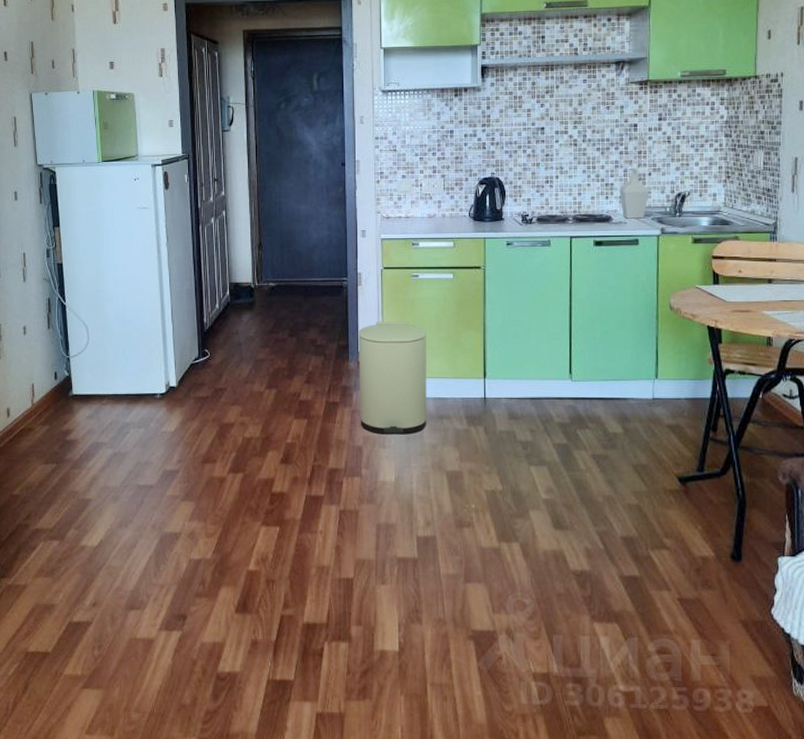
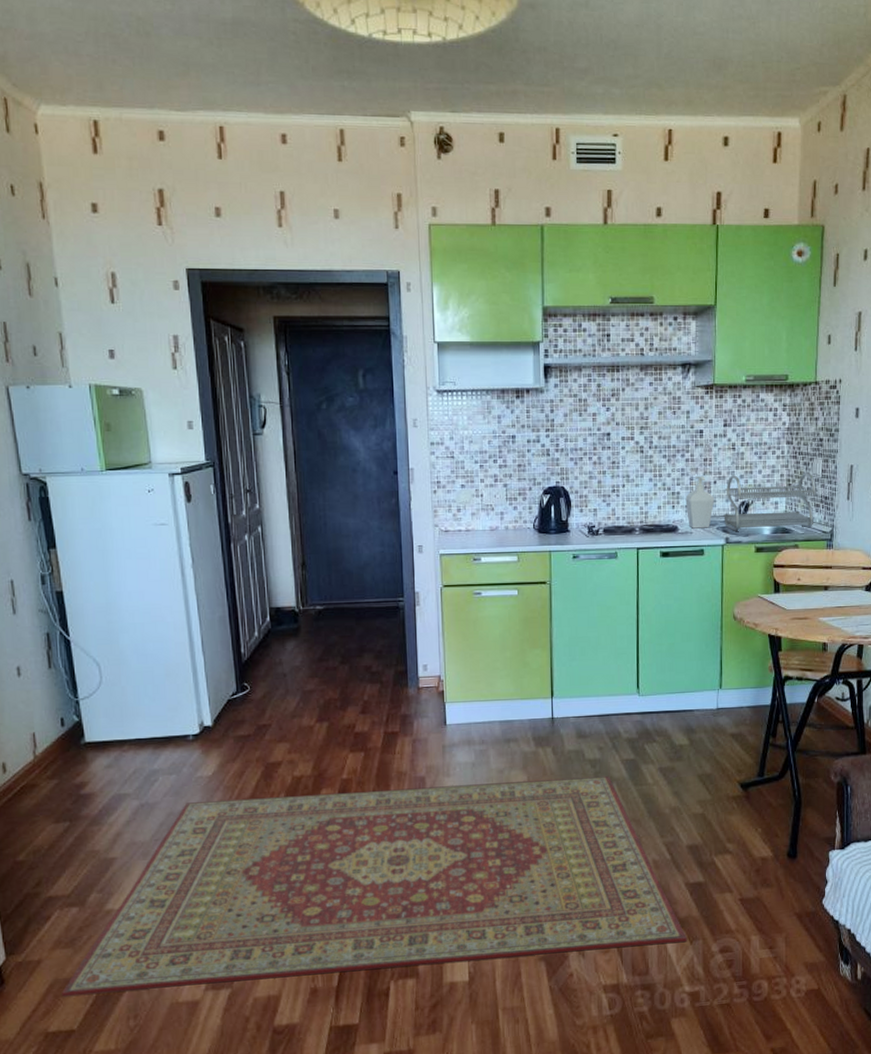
rug: none [40,455,622,638] -> present [61,775,688,998]
pedal bin: present [358,321,427,435] -> none [417,642,493,763]
dish rack: none [657,165,759,222] -> present [722,472,818,531]

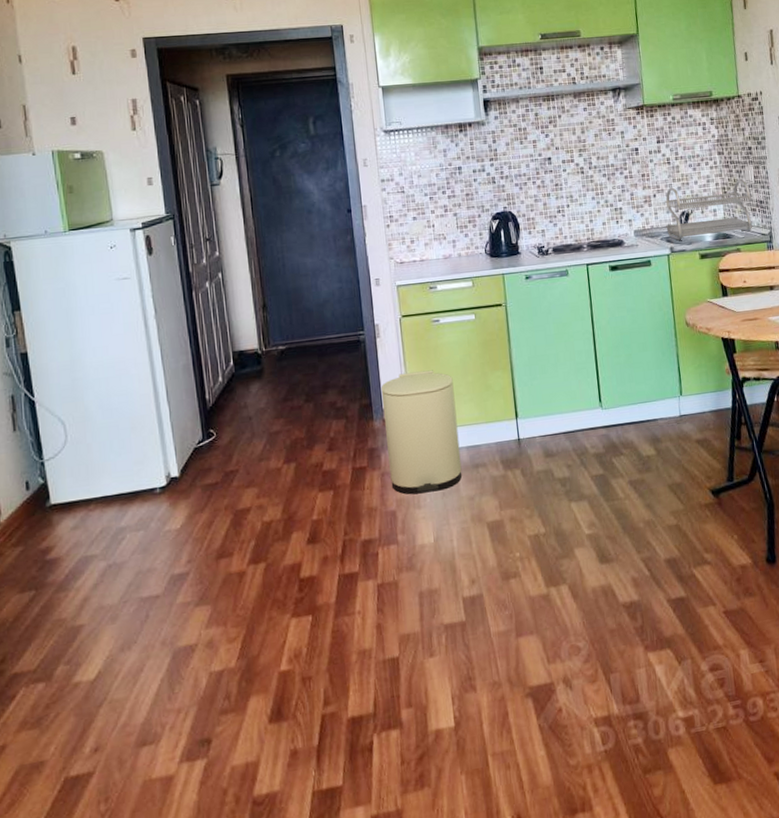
rug: present [61,775,688,998] -> none [27,493,676,785]
pedal bin: none [417,642,493,763] -> present [381,370,462,495]
soap bottle: present [685,475,715,529] -> none [628,190,656,241]

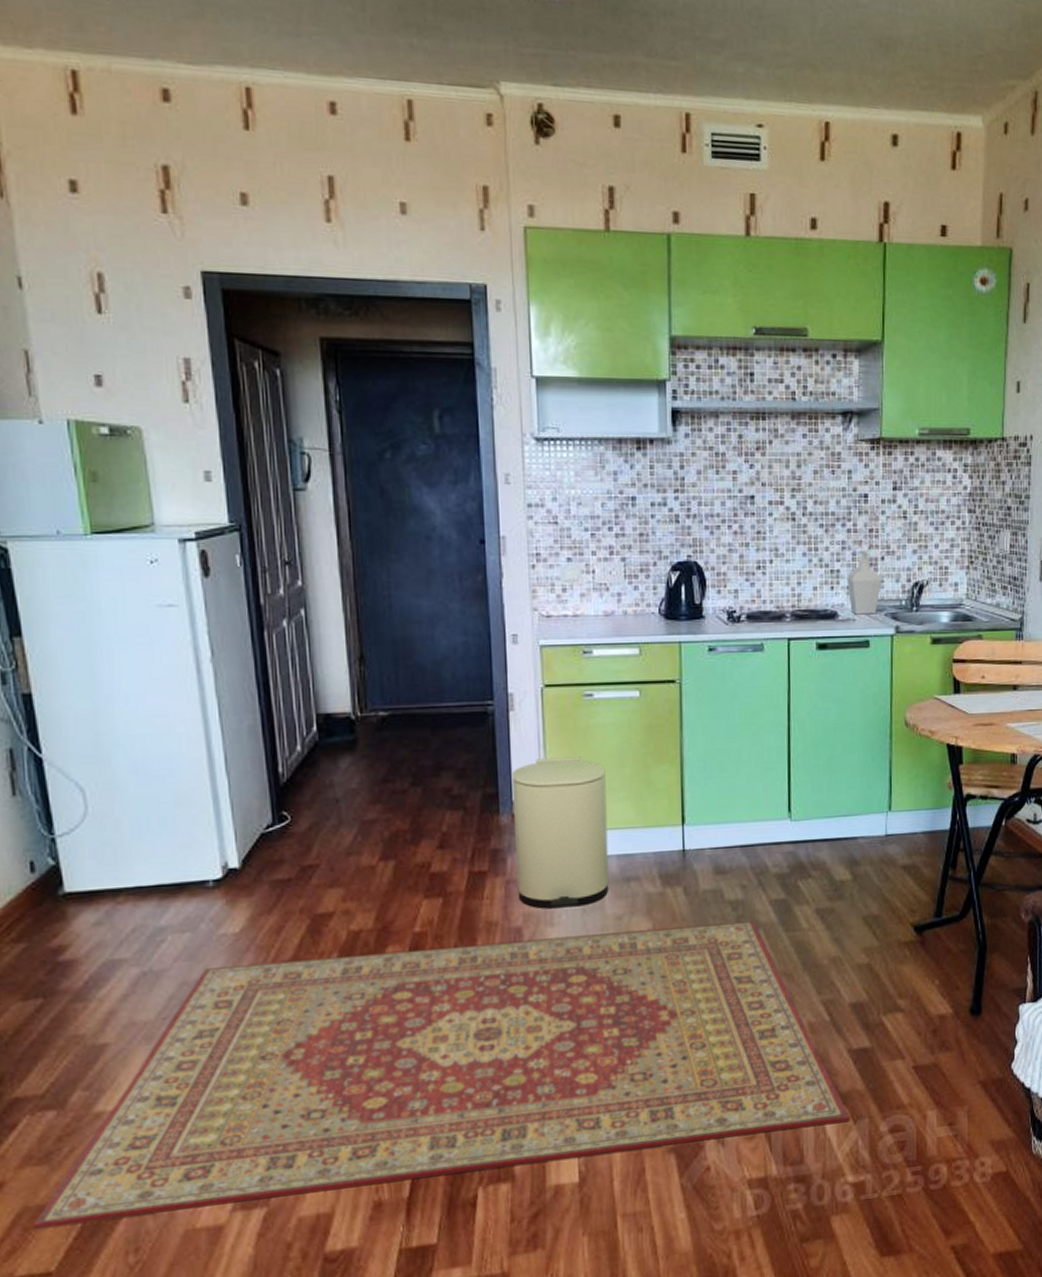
rug: none [27,493,676,785] -> present [32,920,851,1231]
soap bottle: none [628,190,656,241] -> present [846,550,883,615]
dish rack: present [665,179,752,241] -> none [891,547,1005,618]

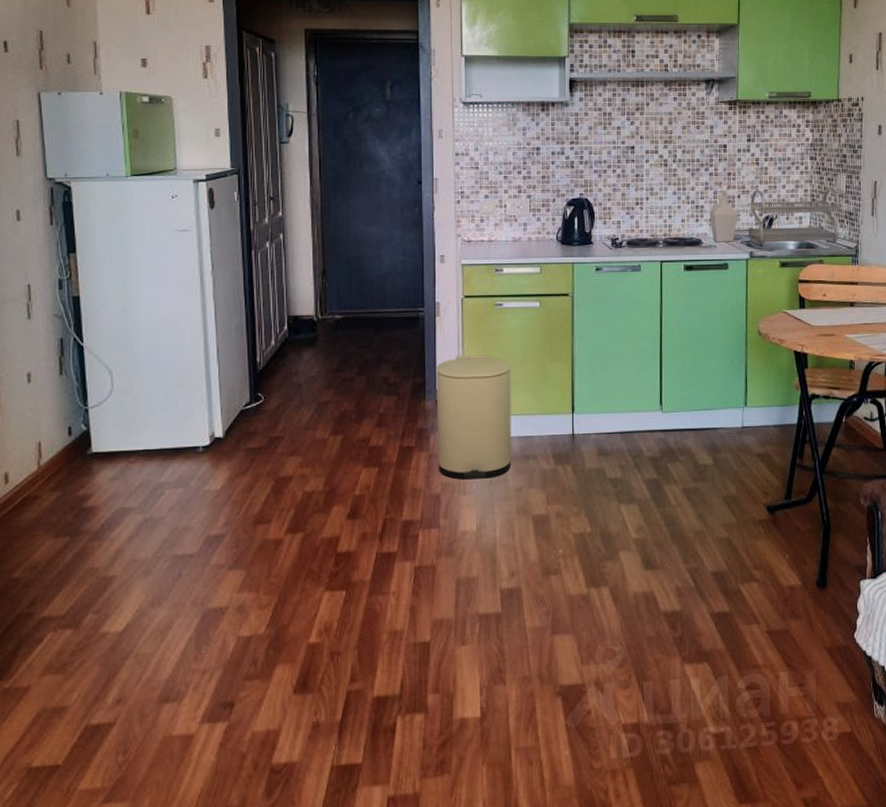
rug: present [32,920,851,1231] -> none [47,496,713,729]
dish rack: none [891,547,1005,618] -> present [746,188,842,246]

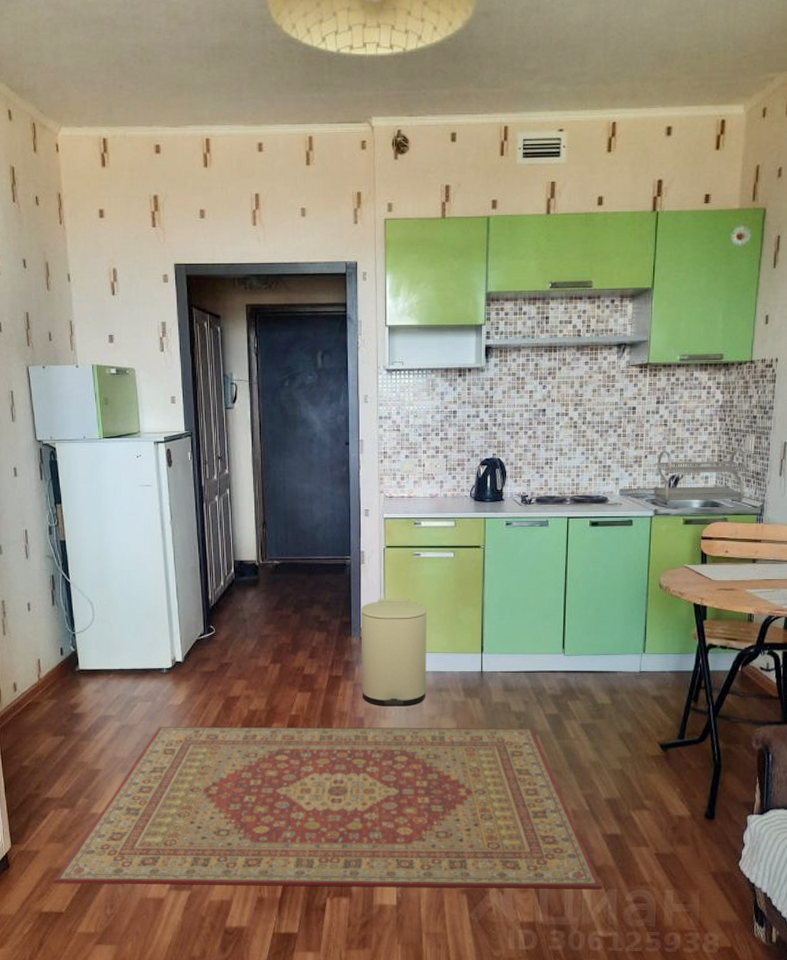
rug: none [47,496,713,729] -> present [53,726,603,890]
soap bottle: present [709,189,739,242] -> none [616,450,645,500]

